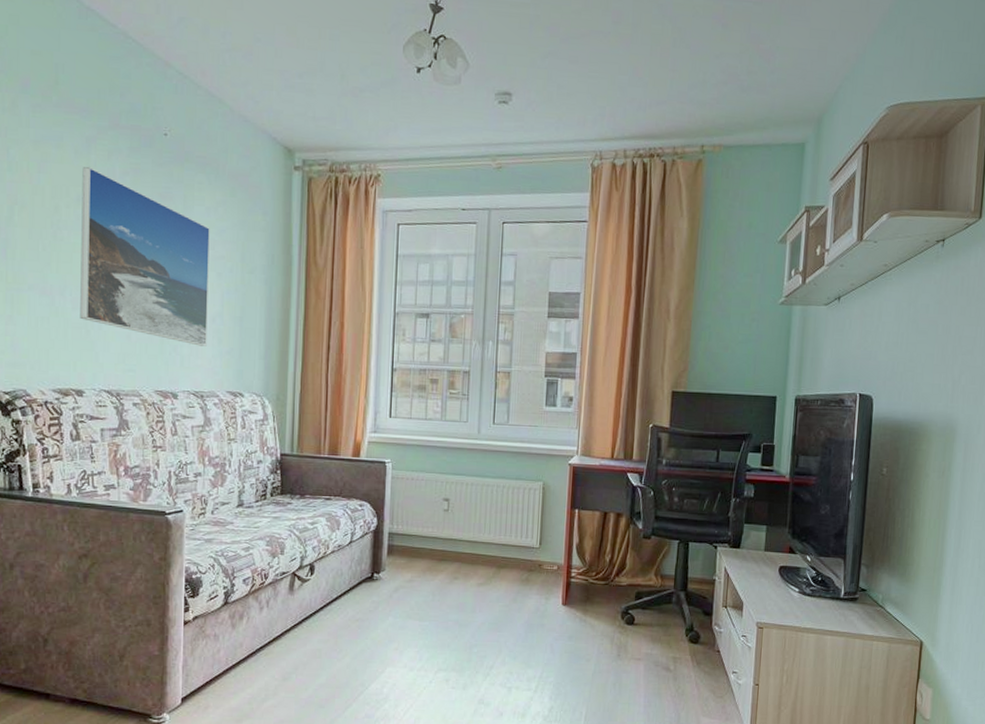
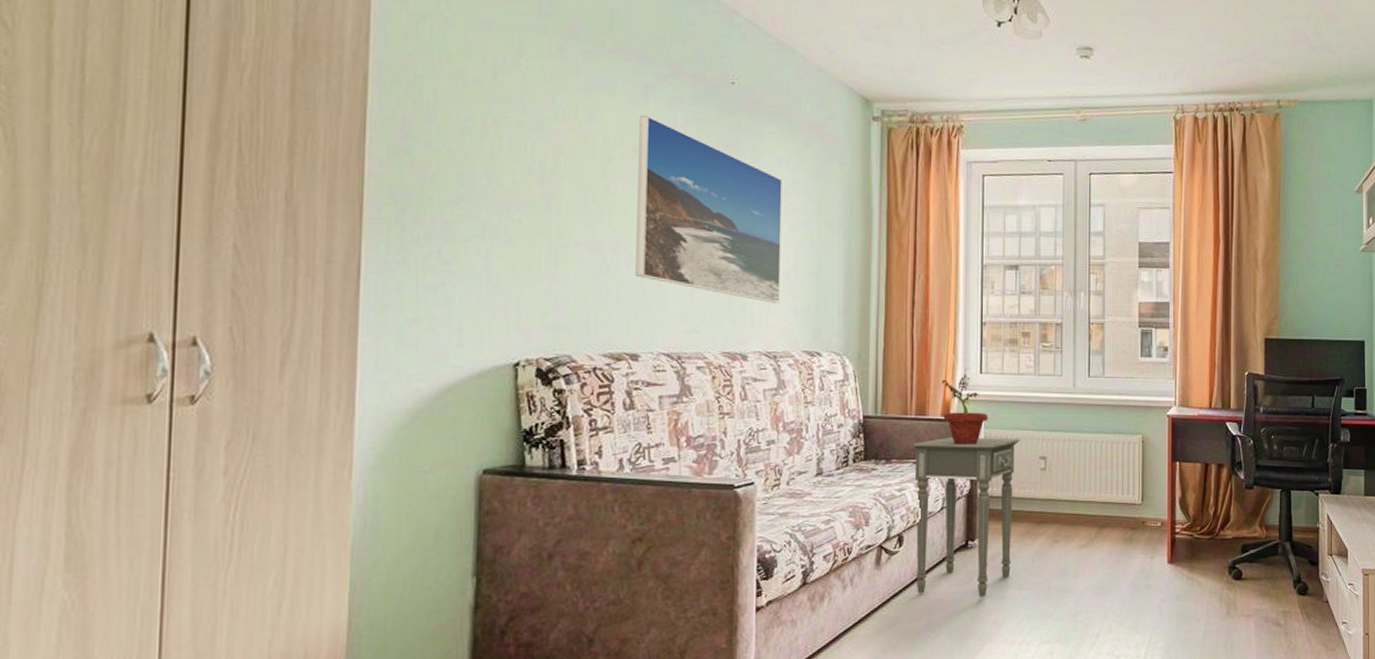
side table: none [325,477,425,625] -> present [913,438,1020,597]
potted plant: none [354,417,396,484] -> present [942,374,988,444]

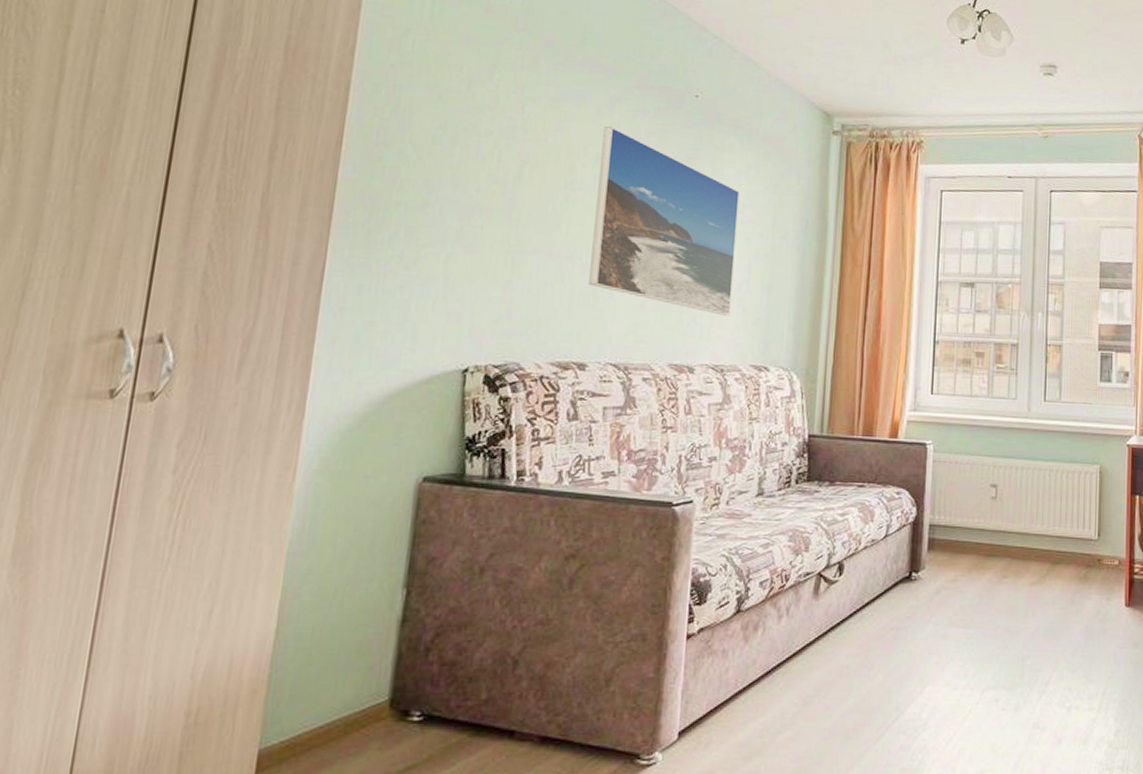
side table: present [913,438,1020,597] -> none [855,460,970,634]
potted plant: present [942,374,988,444] -> none [891,394,938,469]

